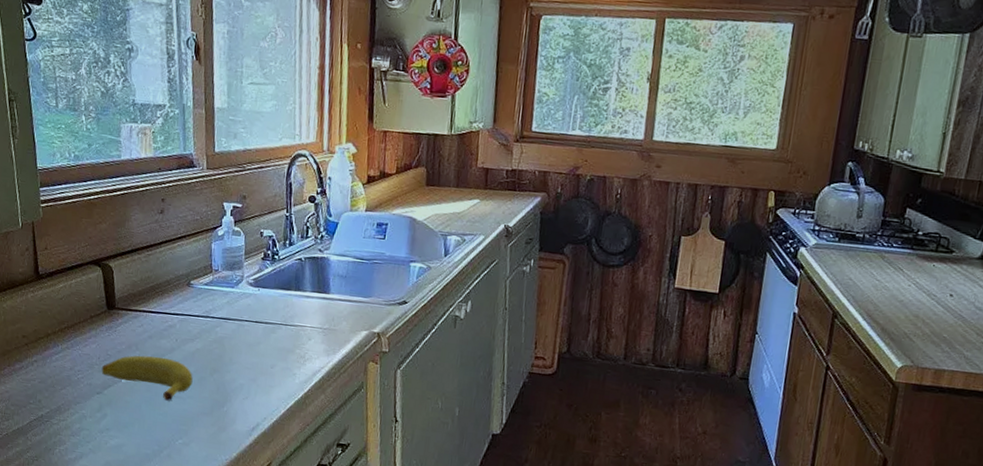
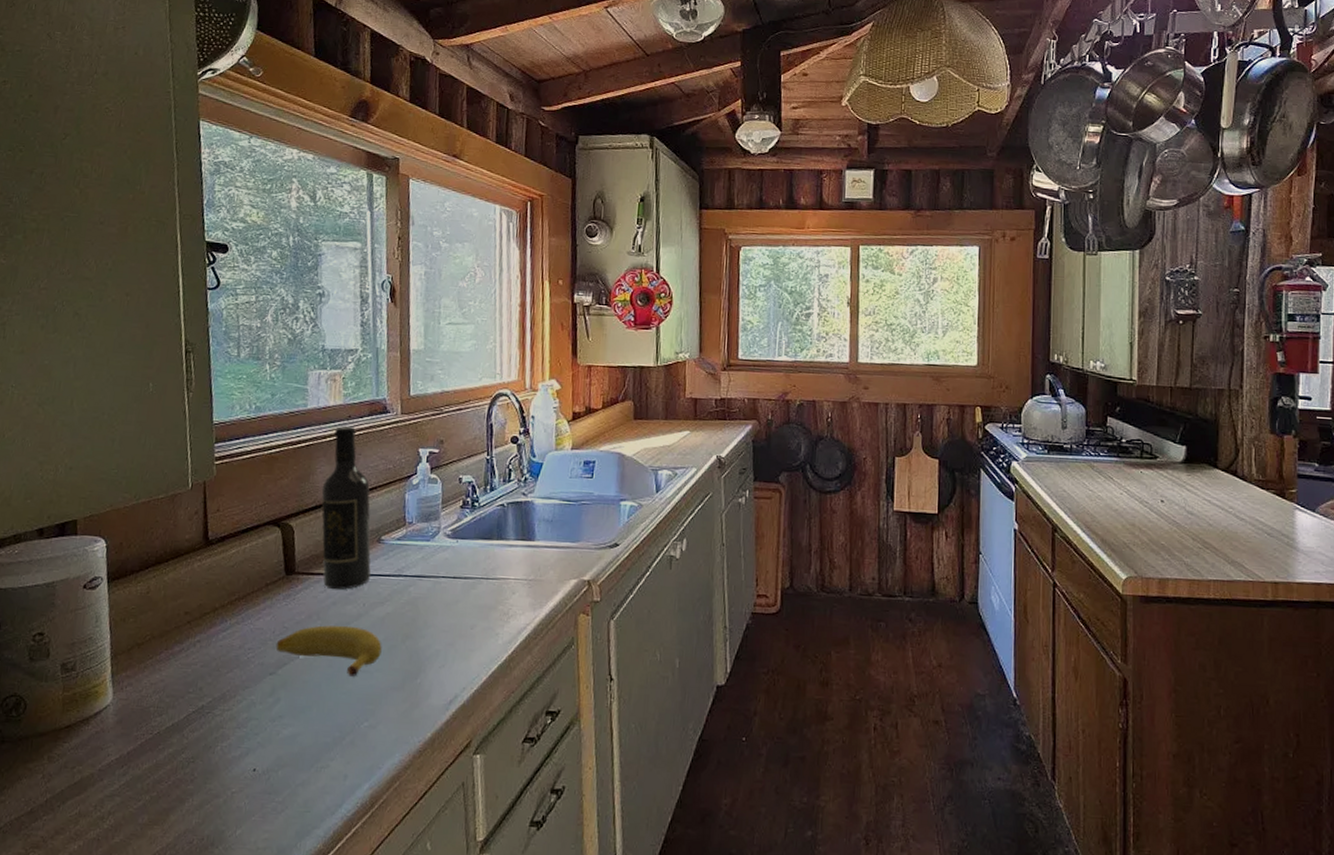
wine bottle: none [136,178,182,326] -> present [321,426,371,590]

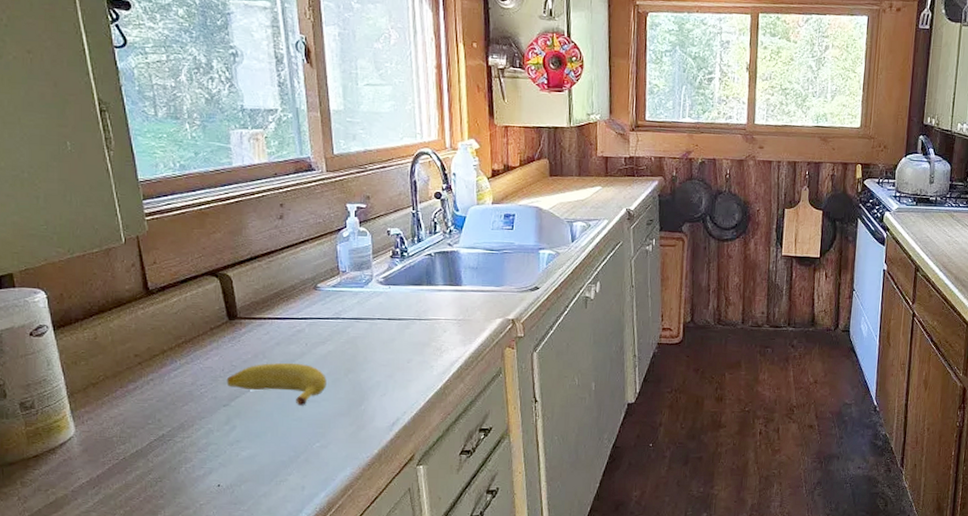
wine bottle: present [321,426,371,590] -> none [255,183,310,332]

